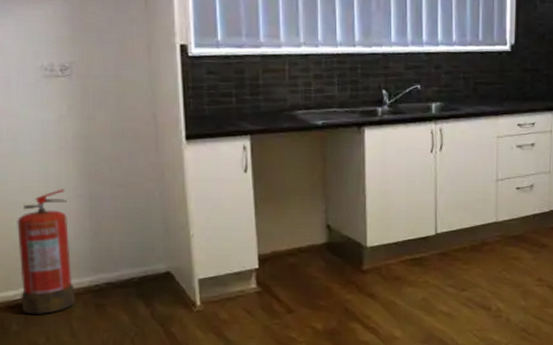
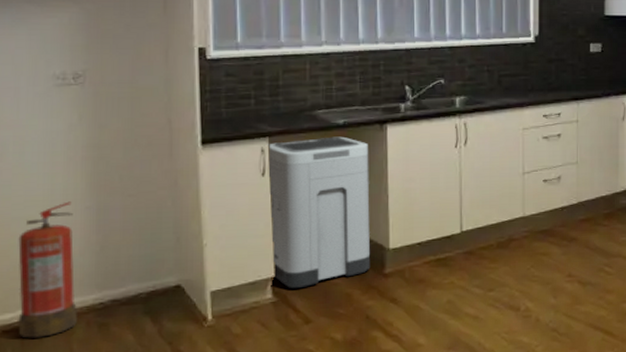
trash can: none [249,137,349,281] -> present [267,136,371,289]

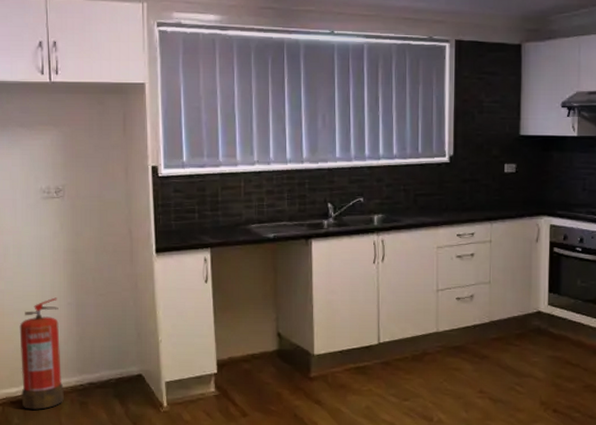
trash can: present [267,136,371,289] -> none [209,249,298,385]

